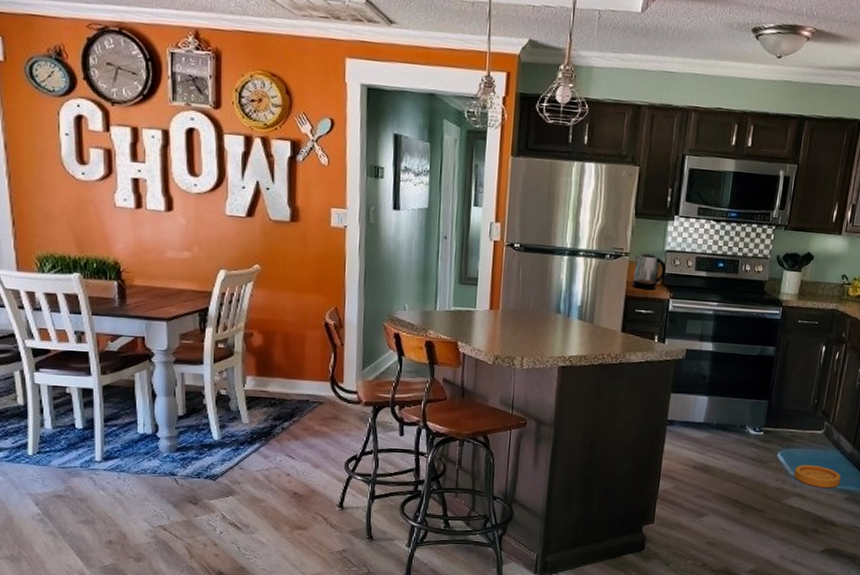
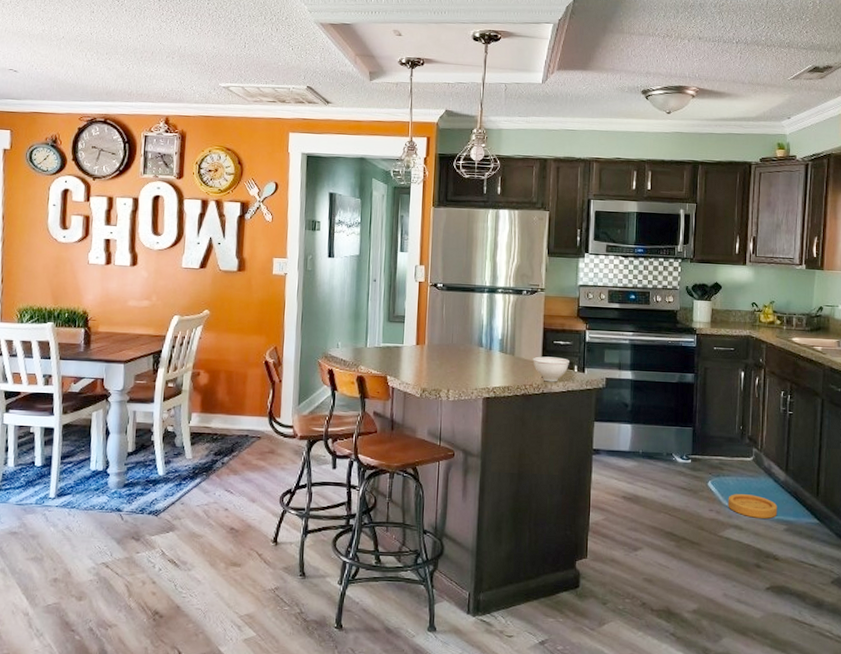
bowl: none [612,325,650,352] -> present [533,356,569,382]
kettle: present [631,253,667,291] -> none [549,288,581,323]

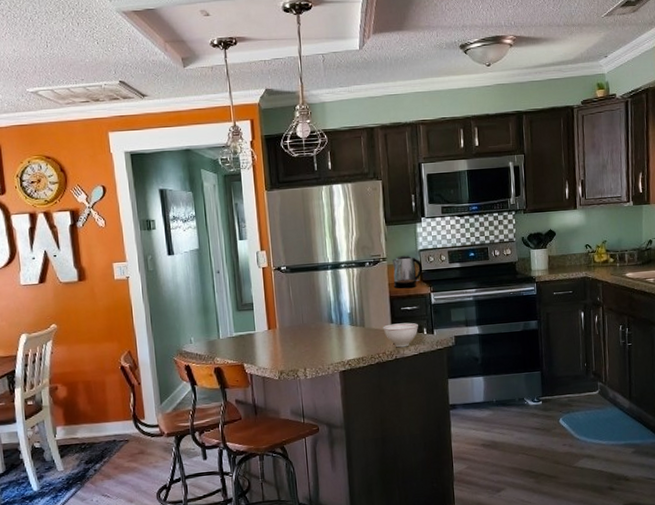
kettle: none [549,288,581,323] -> present [393,255,423,289]
pet bowl: present [727,494,778,519] -> none [579,425,625,446]

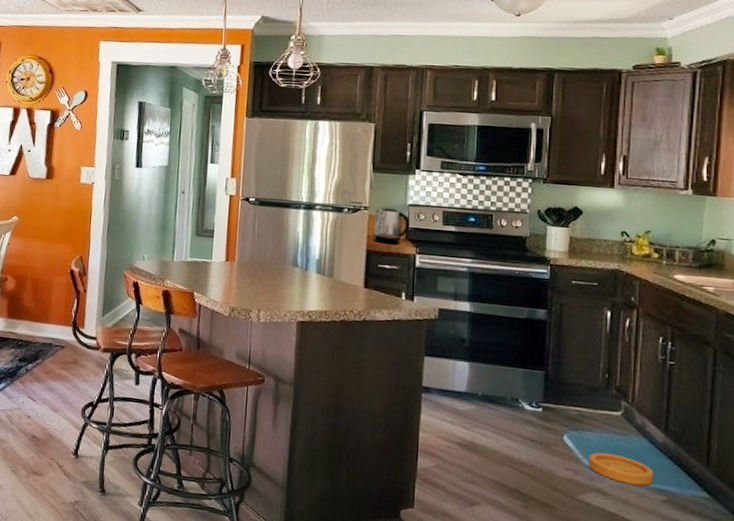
bowl: present [383,322,418,348] -> none [354,280,396,310]
pet bowl: none [579,425,625,446] -> present [588,452,654,486]

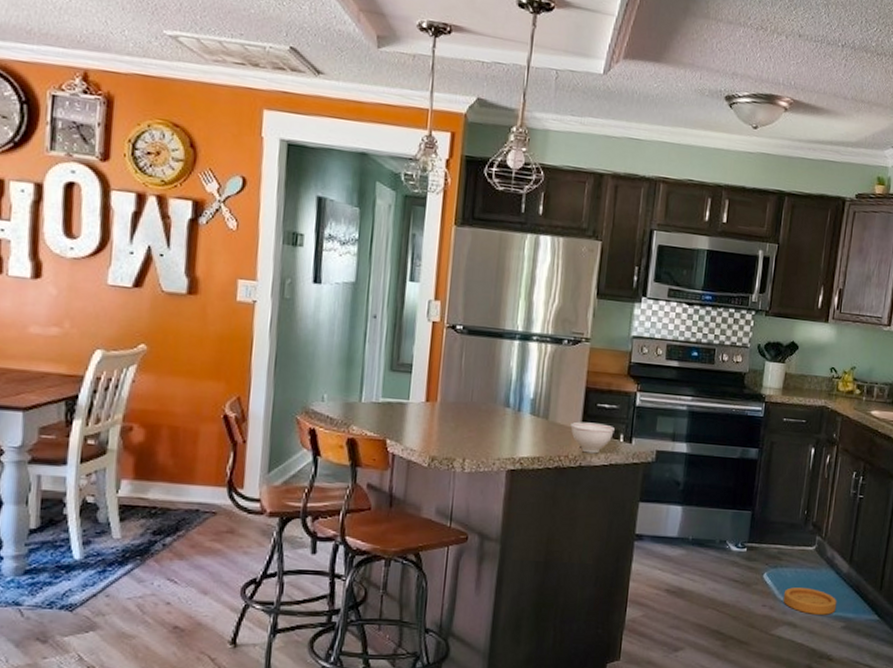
bowl: none [354,280,396,310] -> present [570,421,615,454]
kettle: present [373,207,410,246] -> none [593,338,633,382]

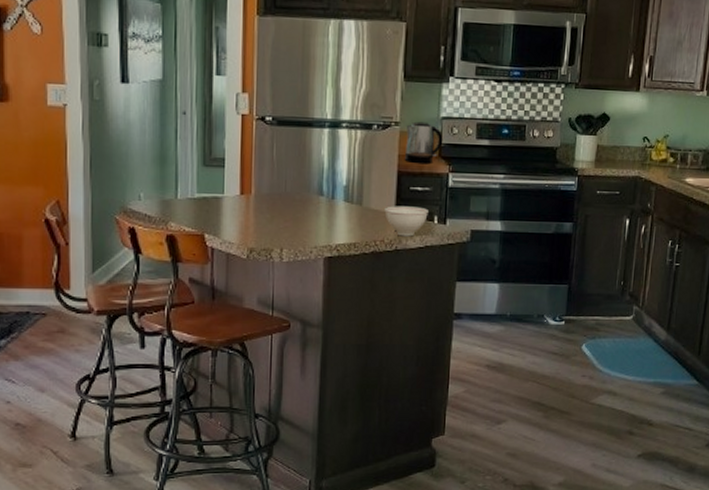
kettle: none [593,338,633,382] -> present [404,121,444,165]
pet bowl: present [783,587,837,615] -> none [602,357,656,382]

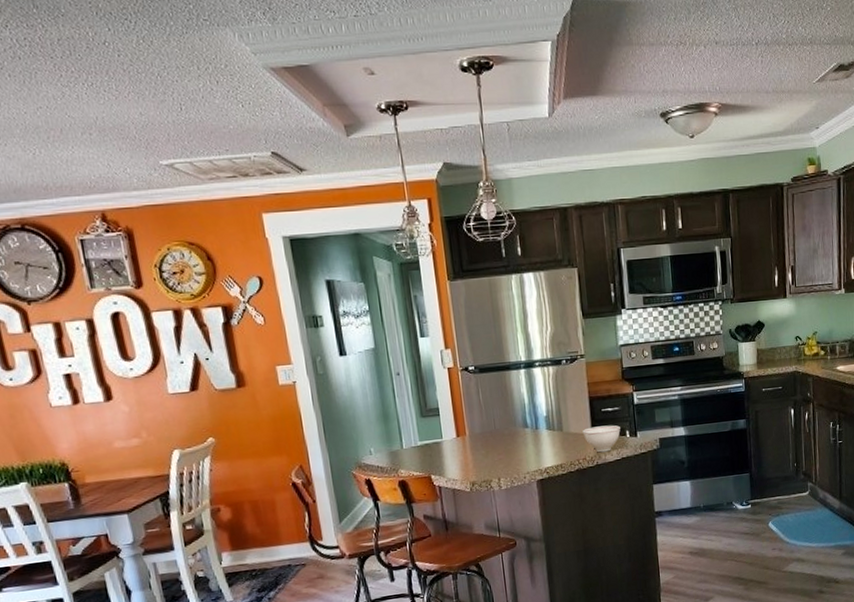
kettle: present [404,121,444,165] -> none [591,351,625,389]

